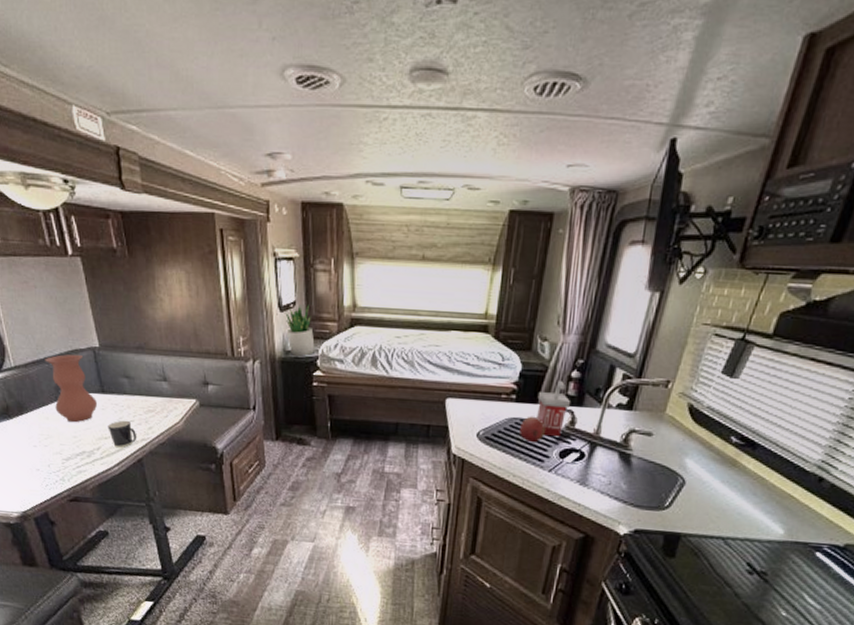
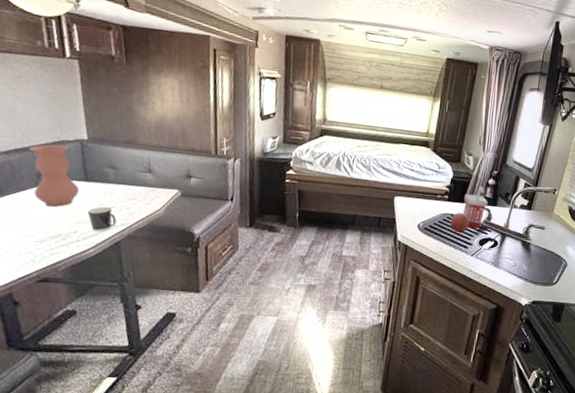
planter: present [285,304,315,357] -> none [265,115,290,158]

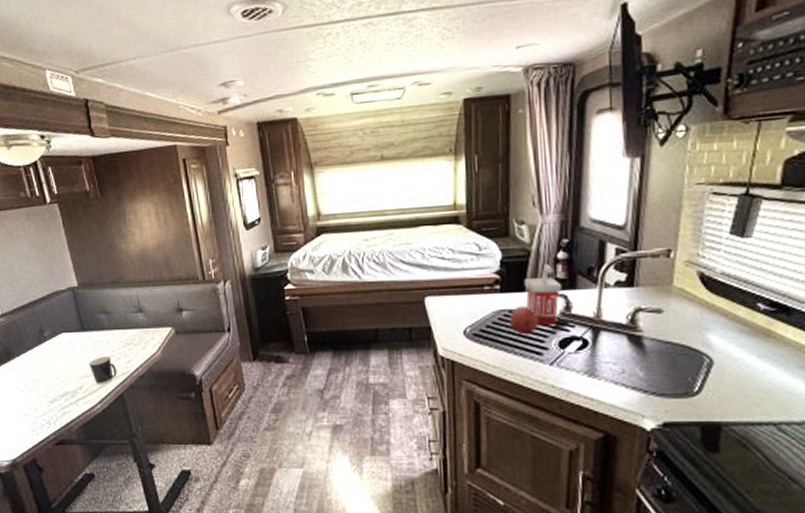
vase: present [29,144,79,207] -> none [29,295,78,364]

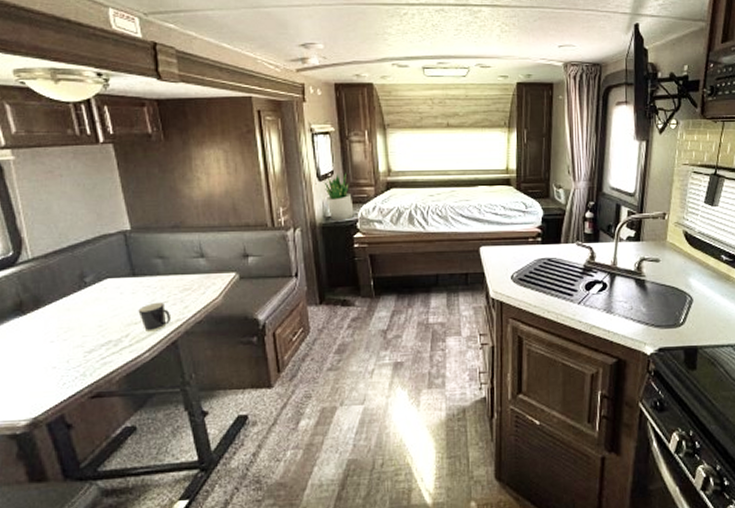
planter: none [251,220,284,273] -> present [324,173,354,222]
fruit: present [510,305,538,335] -> none [548,255,570,280]
soap dispenser: present [523,264,563,325] -> none [560,222,589,271]

